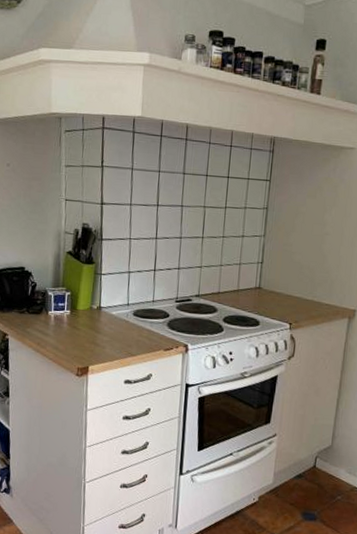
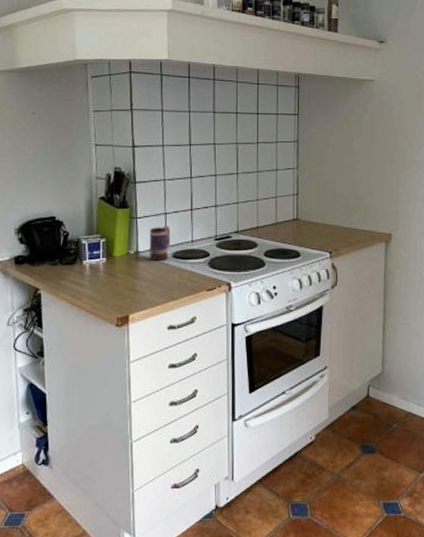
mug: none [110,283,133,318] -> present [149,225,171,261]

